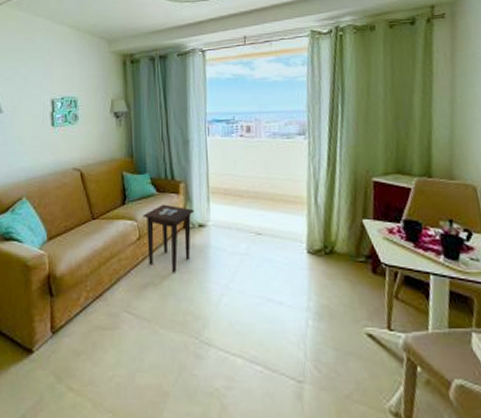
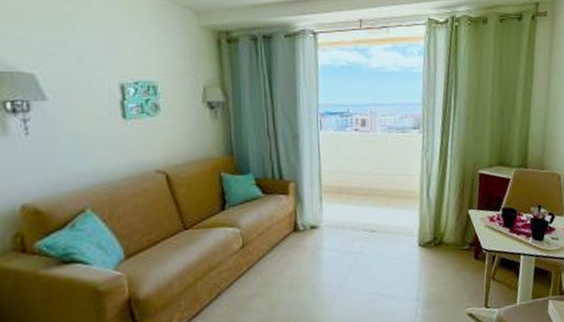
side table: present [143,204,195,273] -> none [246,206,306,280]

